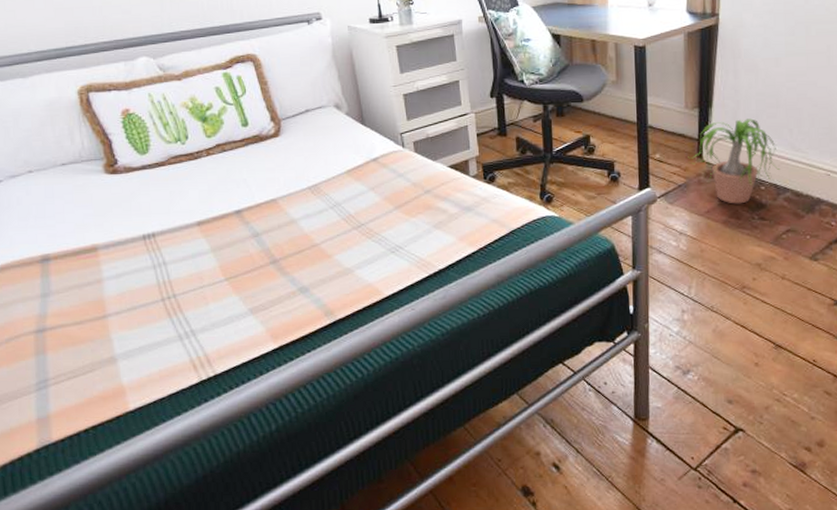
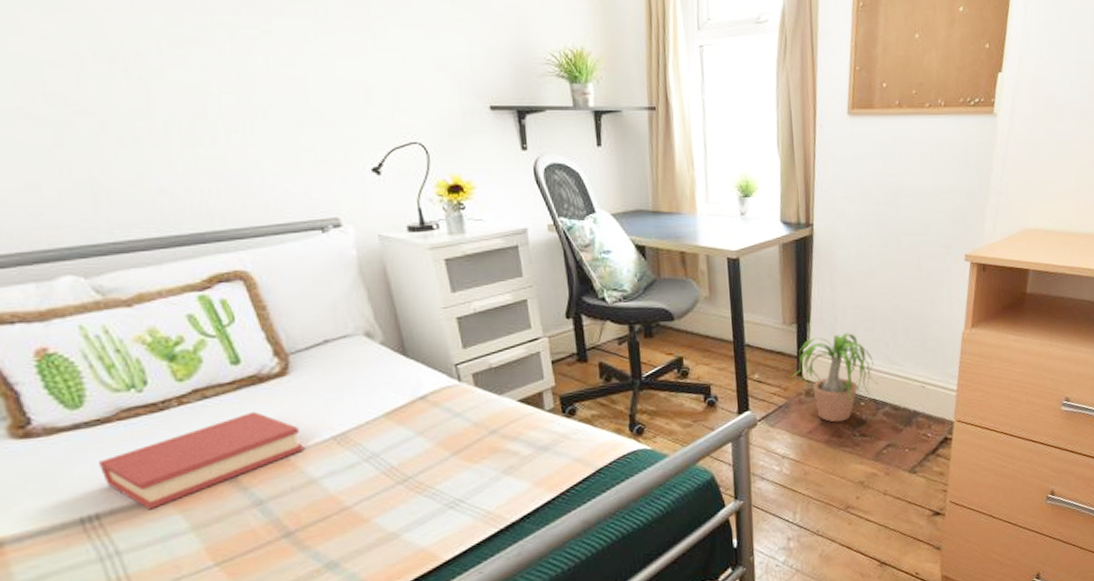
hardback book: none [156,163,289,233] -> present [99,411,305,510]

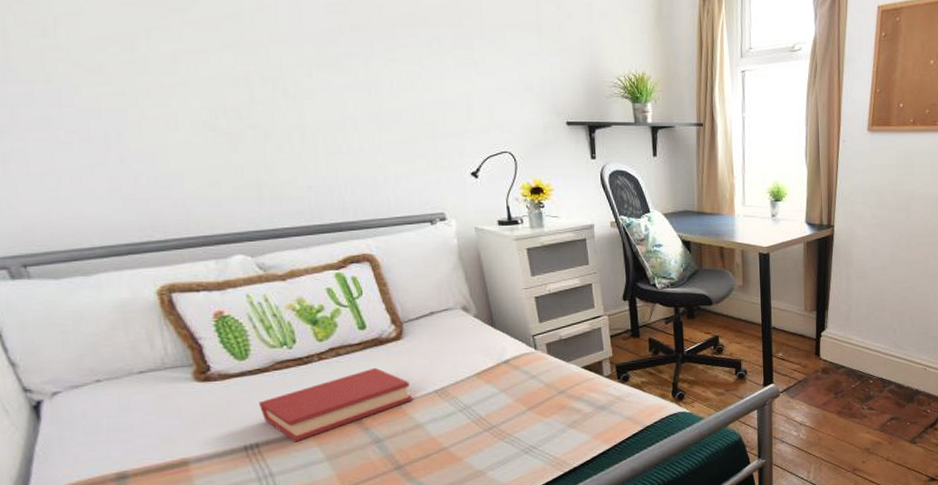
potted plant: present [787,333,878,423] -> none [807,320,885,397]

